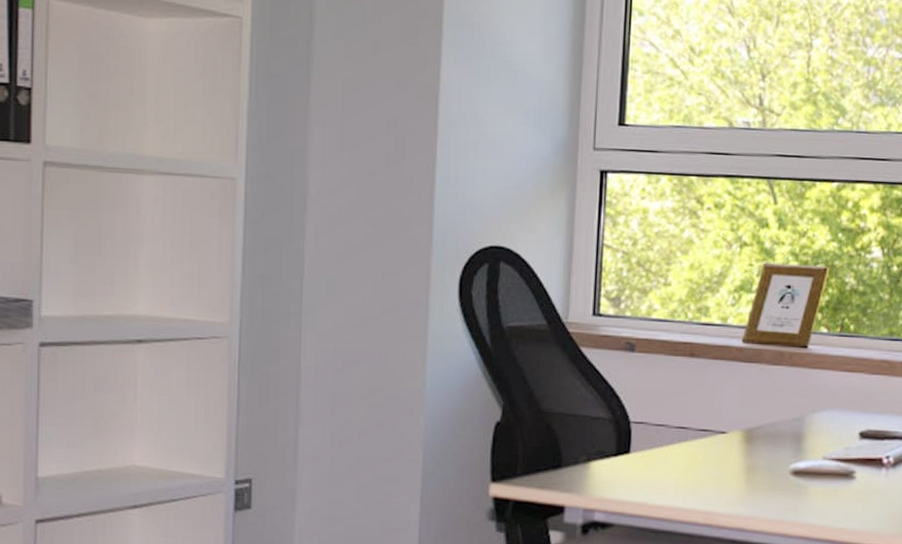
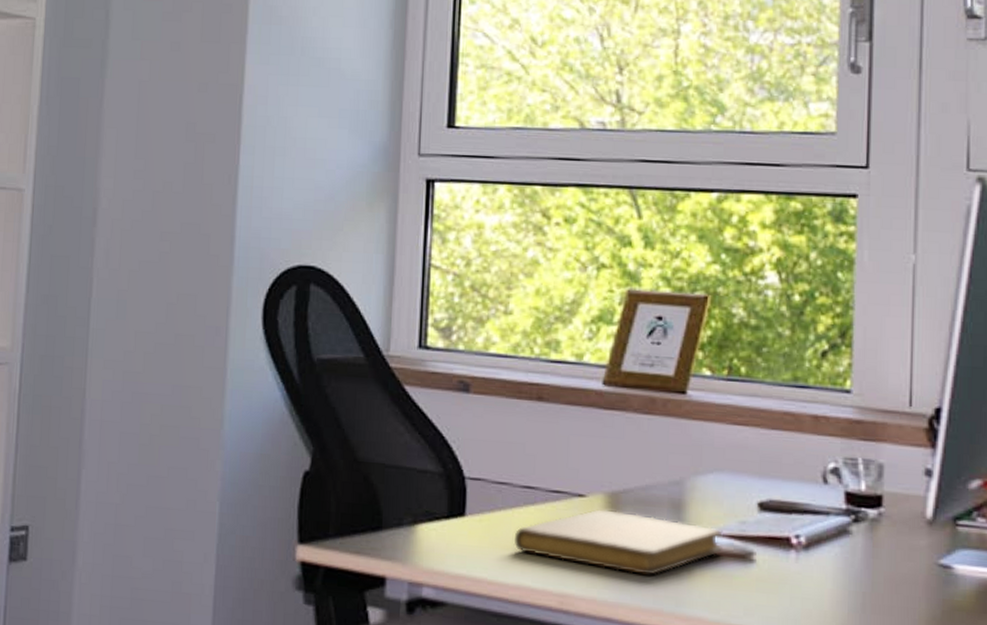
notebook: none [669,443,831,493] -> present [513,509,722,575]

